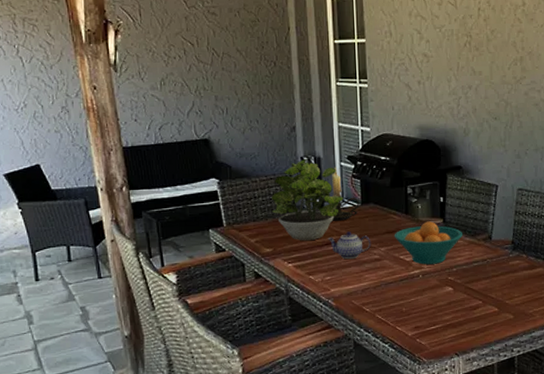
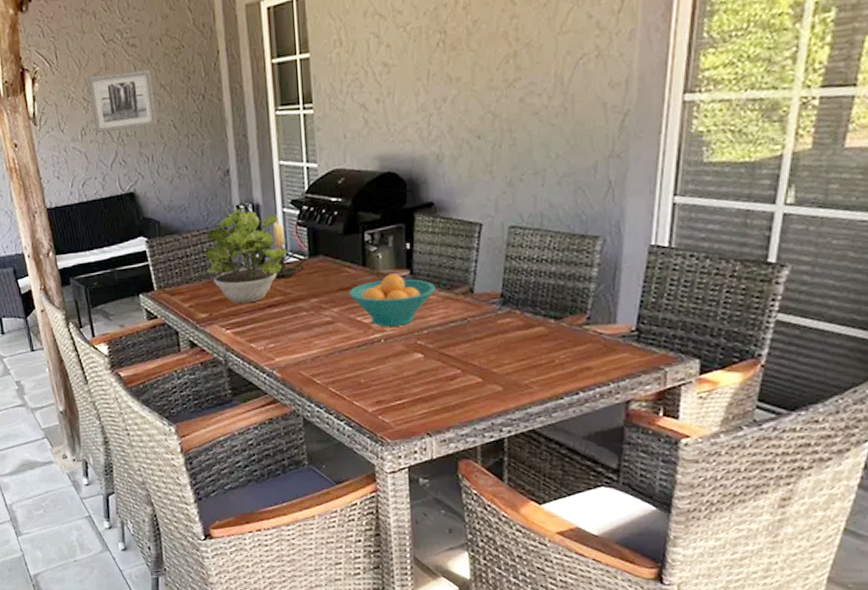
wall art: none [170,35,232,84] -> present [88,70,157,133]
teapot: present [327,231,372,259] -> none [270,290,322,323]

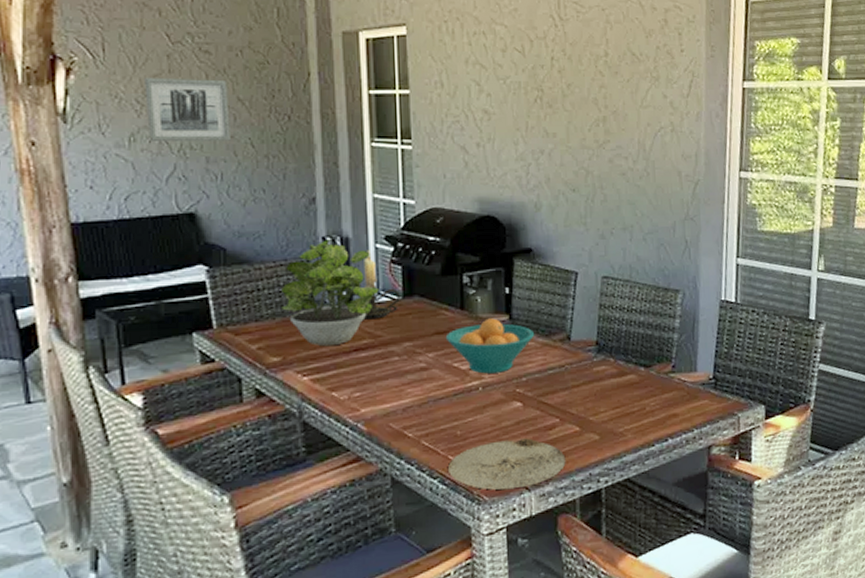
plate: none [353,387,467,434] -> present [448,438,566,490]

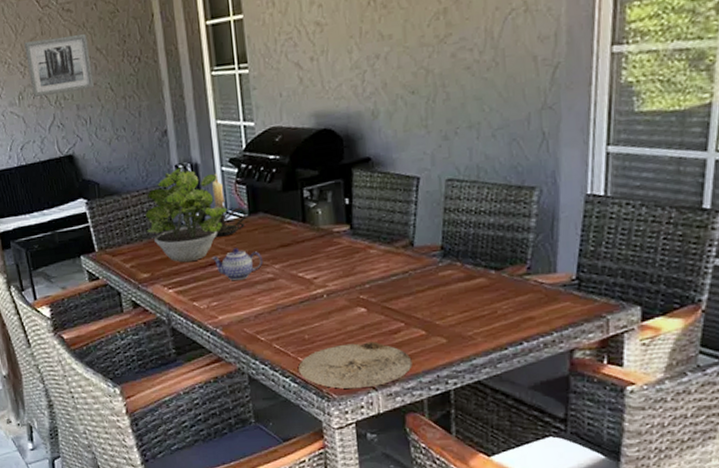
teapot: none [357,332,416,368] -> present [211,248,264,280]
fruit bowl: present [445,318,535,374] -> none [289,229,377,282]

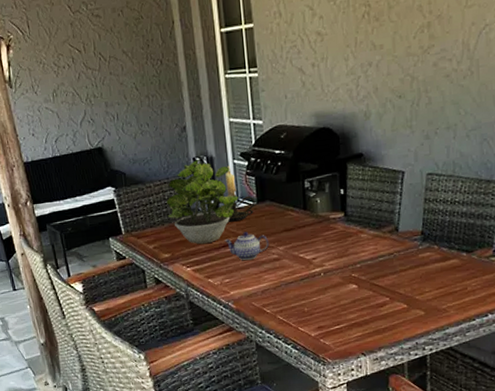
wall art: present [24,34,94,97] -> none [57,38,121,95]
plate: present [298,341,413,389] -> none [299,313,395,354]

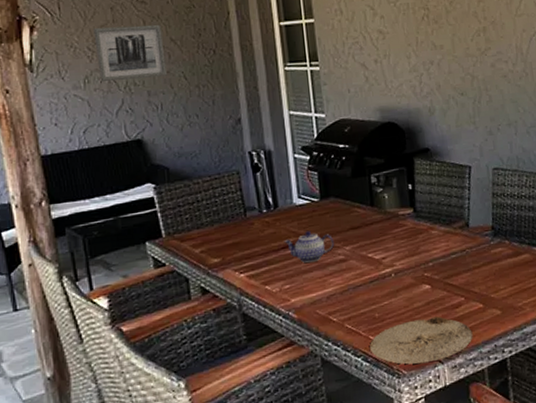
wall art: none [57,38,121,95] -> present [93,25,167,81]
potted plant: present [166,158,239,245] -> none [217,152,300,247]
candle holder: present [225,165,255,222] -> none [285,159,318,221]
plate: none [299,313,395,354] -> present [370,316,473,365]

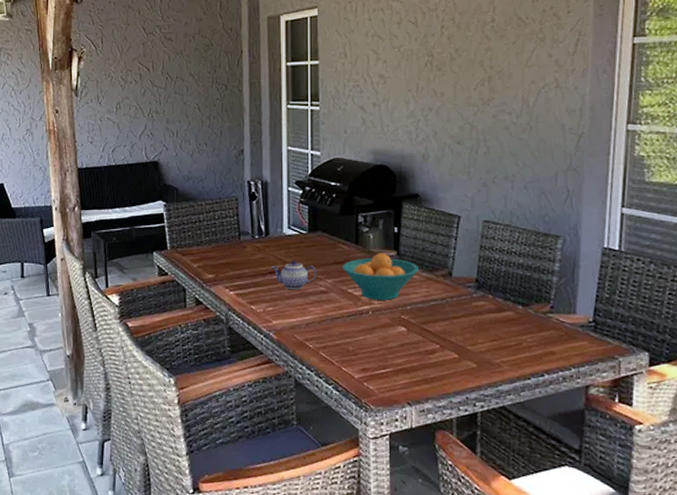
wall art: present [93,25,167,81] -> none [127,60,184,108]
fruit bowl: none [359,212,438,262] -> present [342,253,420,300]
plate: present [370,316,473,365] -> none [341,359,445,402]

